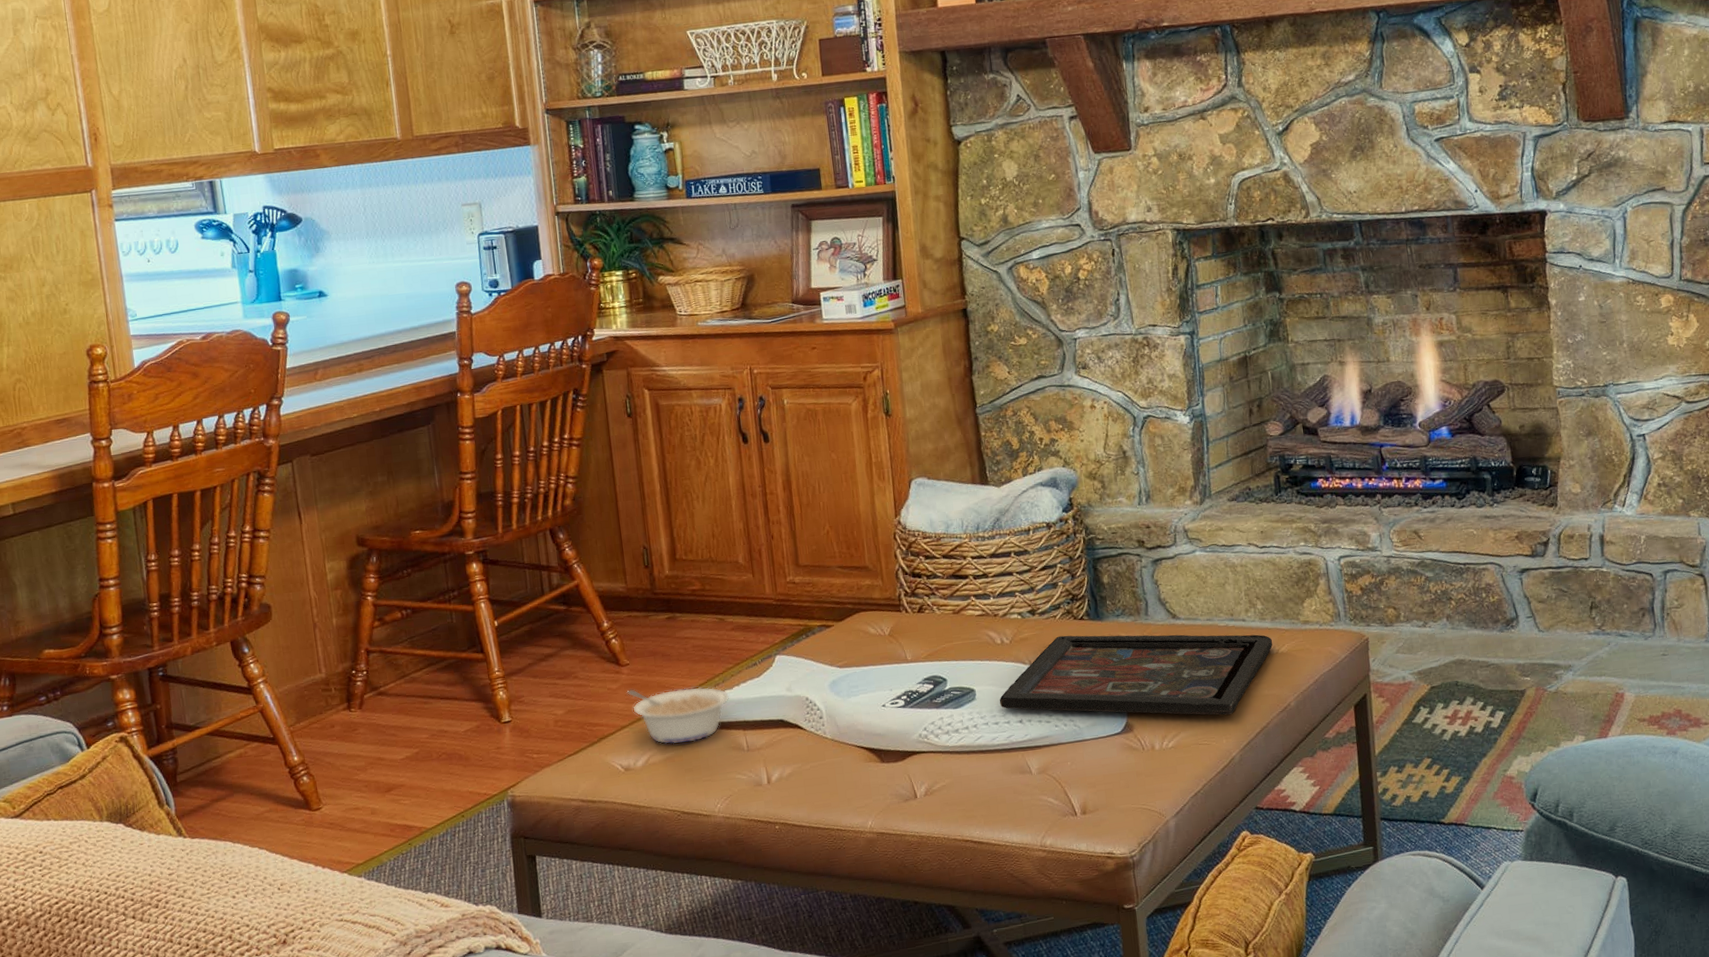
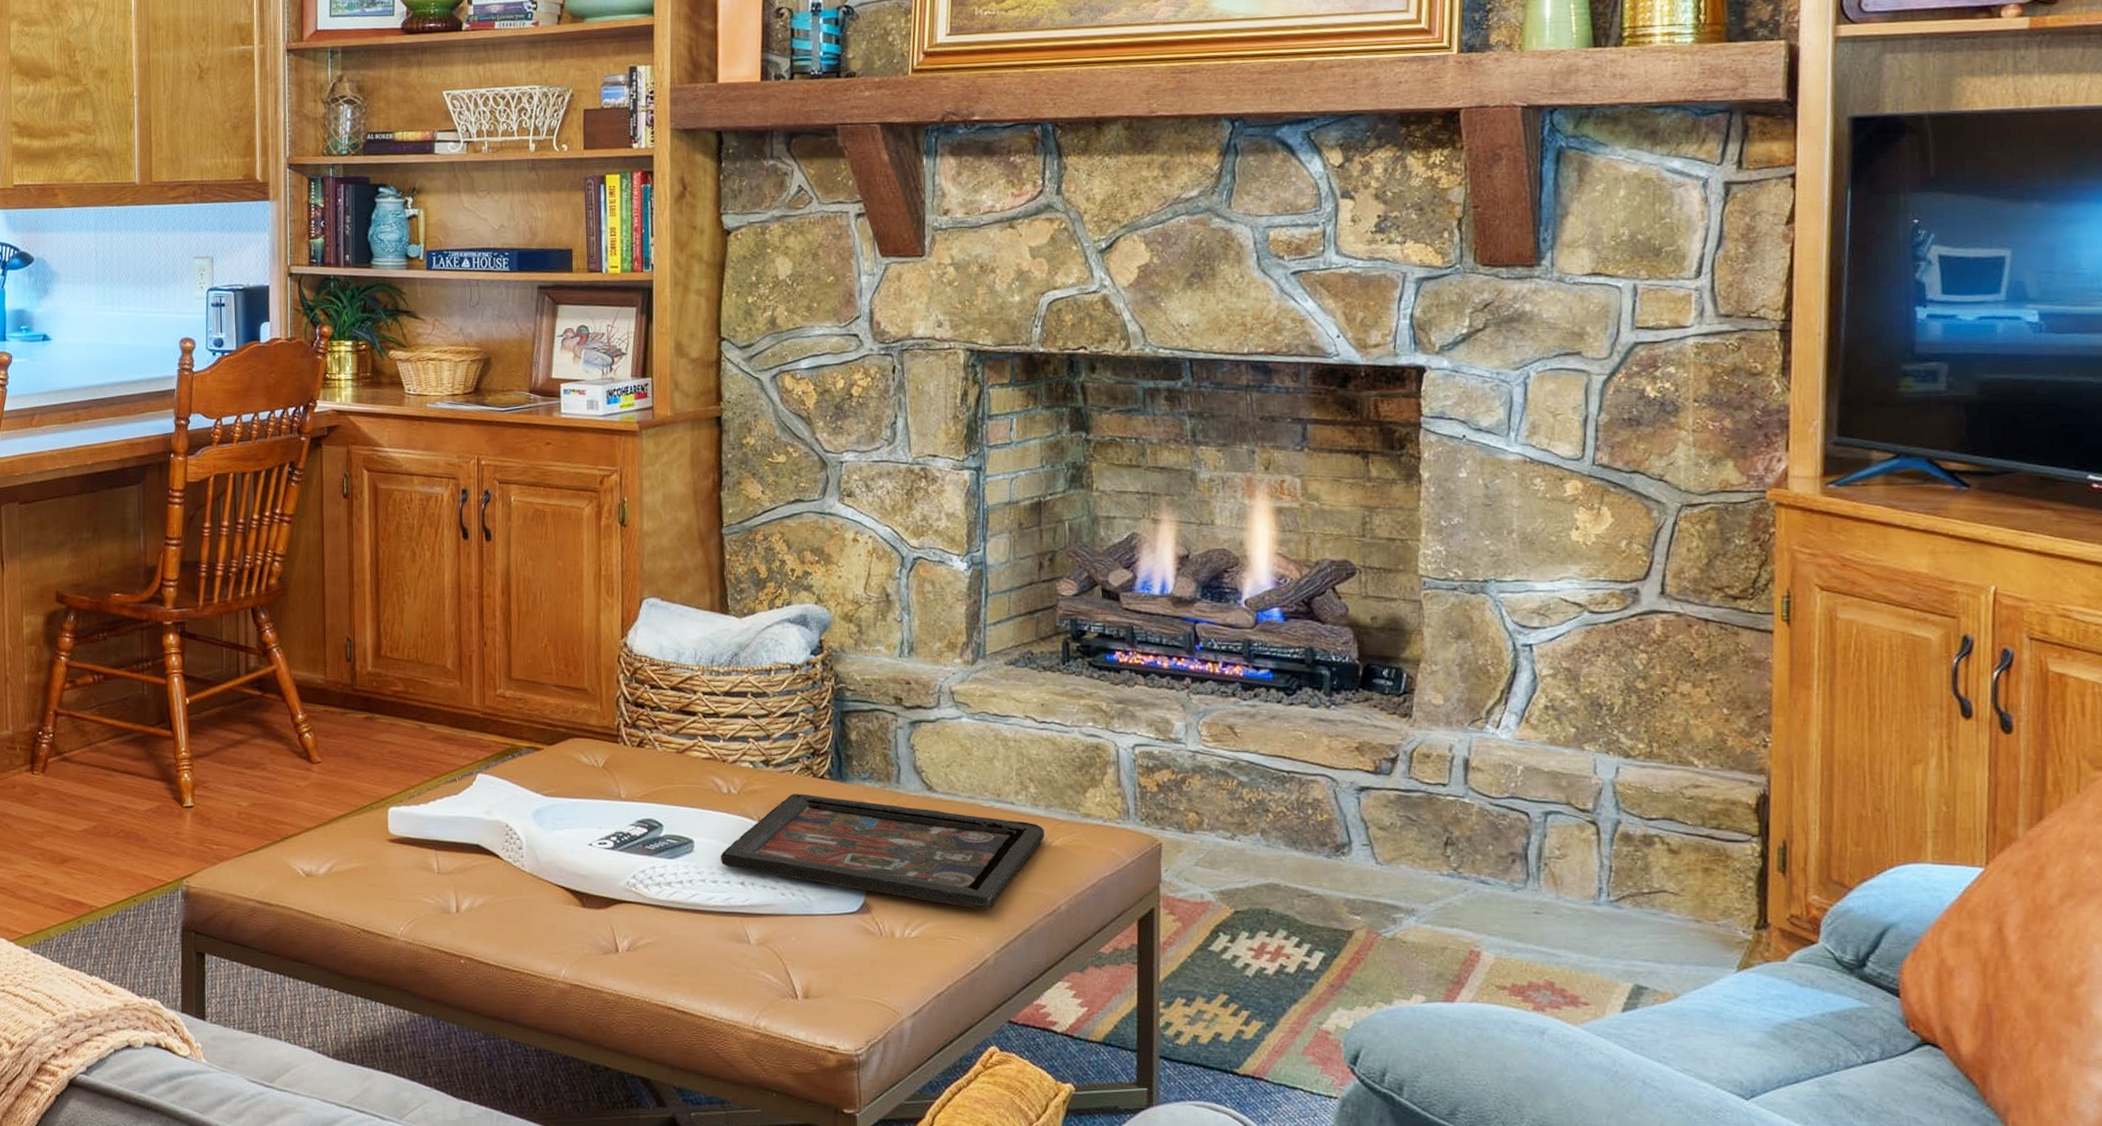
legume: present [627,687,730,745] -> none [315,789,424,855]

